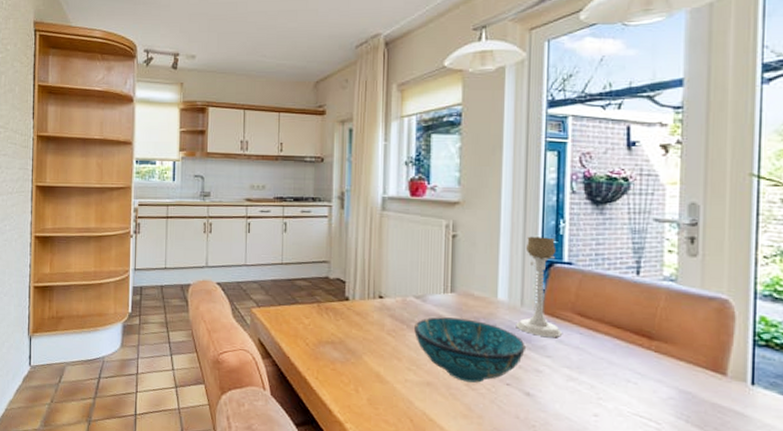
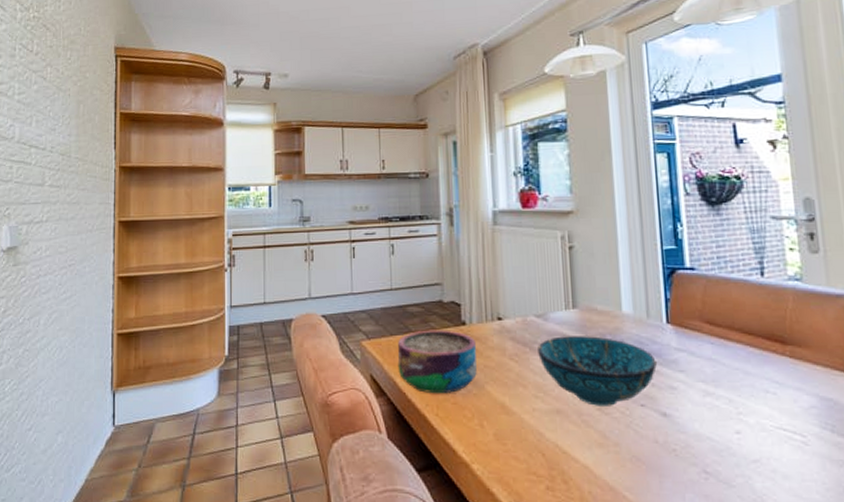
bowl: none [283,302,358,360] -> present [397,330,477,394]
candle holder: present [516,236,563,337] -> none [644,242,694,349]

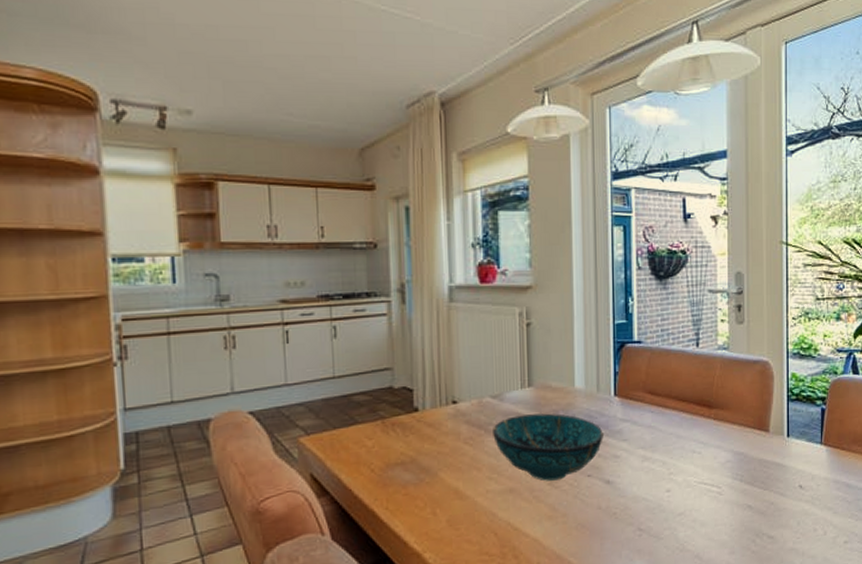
bowl: present [397,330,477,394] -> none [342,418,430,487]

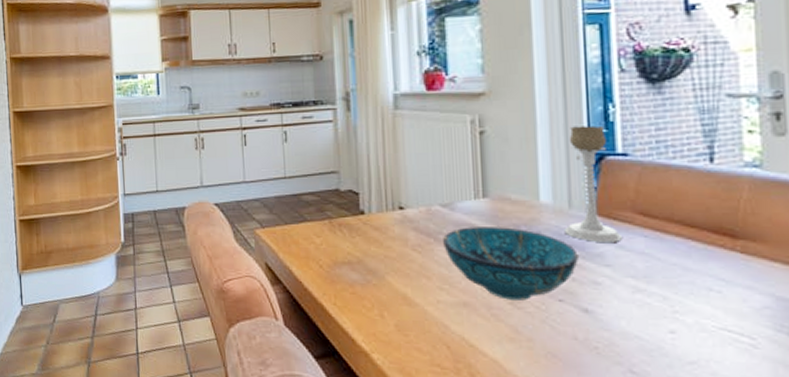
candle holder: none [593,317,637,421] -> present [564,125,624,242]

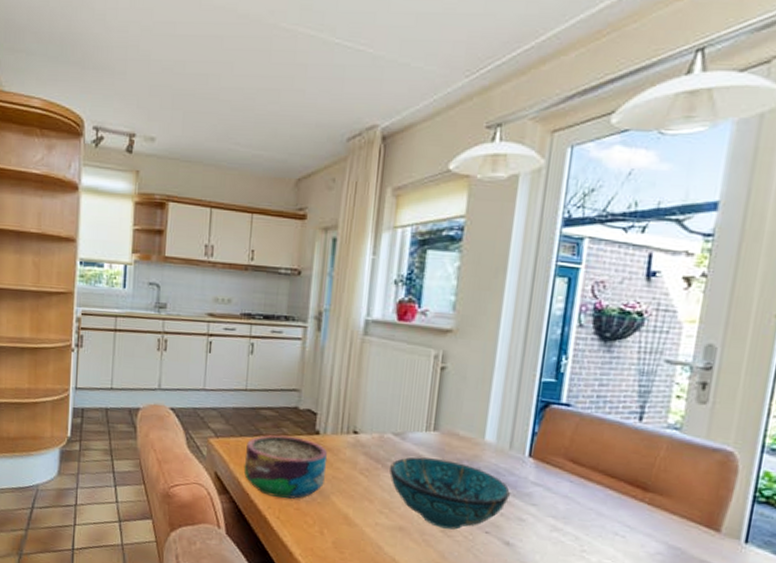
bowl: none [292,219,377,284] -> present [243,435,328,499]
candle holder: present [564,125,624,242] -> none [501,372,555,484]

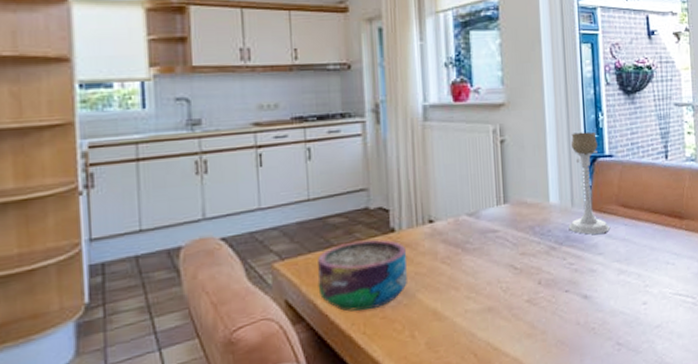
decorative bowl: present [389,456,511,530] -> none [468,229,580,299]
candle holder: none [501,372,555,484] -> present [568,132,611,235]

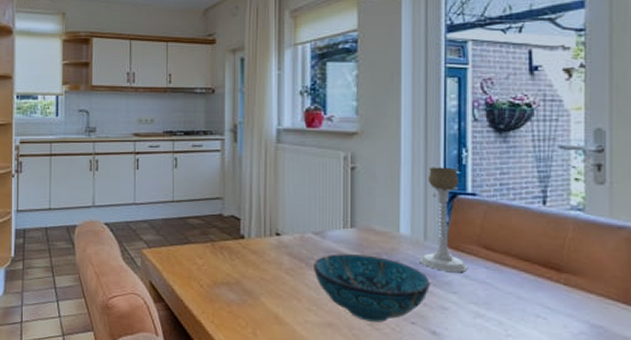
bowl: present [317,239,407,312] -> none [176,241,254,303]
decorative bowl: none [468,229,580,299] -> present [312,254,431,322]

